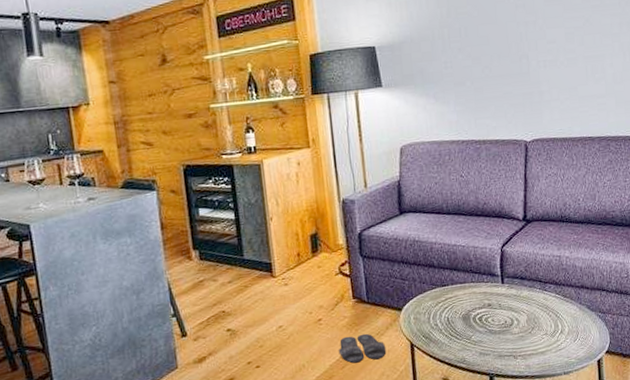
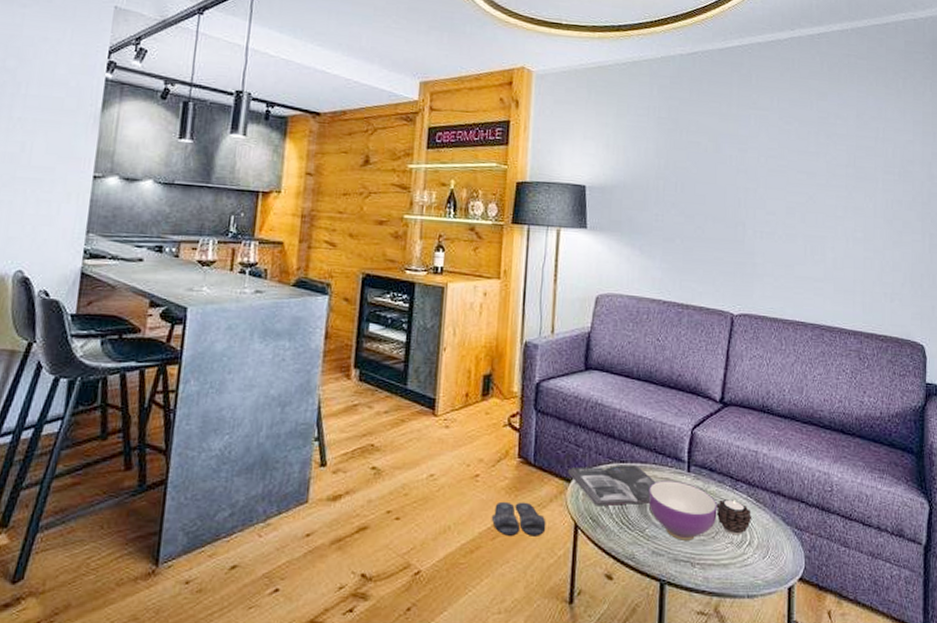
magazine: none [397,286,475,326] -> present [567,465,656,507]
bowl: none [470,292,531,340] -> present [648,480,718,541]
candle: none [530,299,561,328] -> present [716,499,751,536]

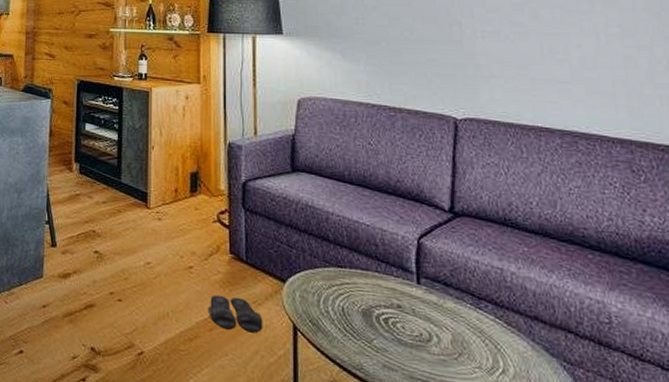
magazine: present [567,465,656,507] -> none [281,267,380,313]
bowl: present [648,480,718,541] -> none [373,290,458,359]
candle: present [716,499,751,536] -> none [456,318,503,361]

